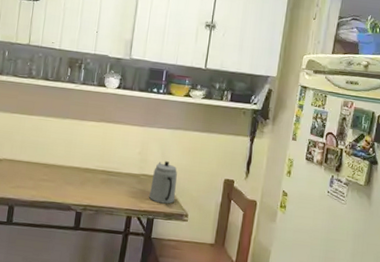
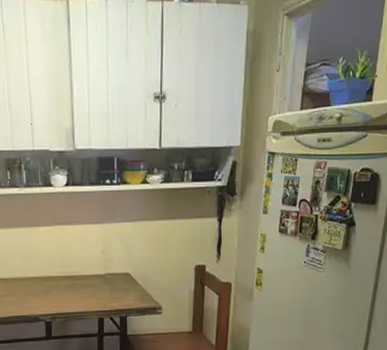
teapot: present [149,161,177,204] -> none [118,256,145,300]

